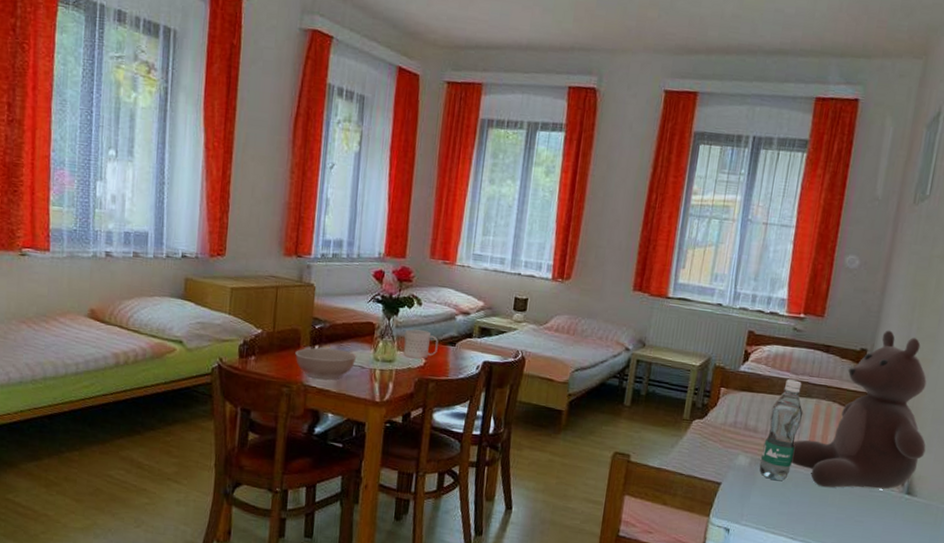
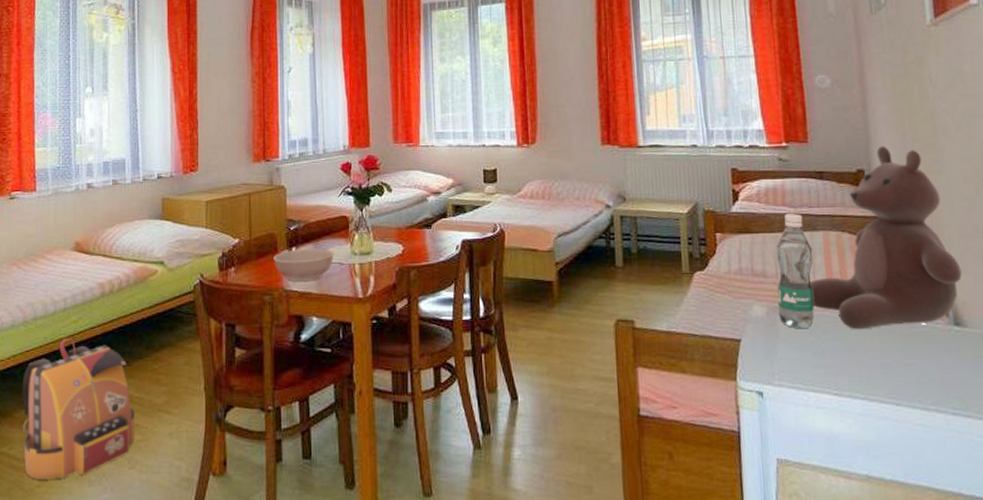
backpack: none [29,401,144,528] -> present [23,338,135,479]
mug: present [403,329,439,359] -> none [379,217,414,247]

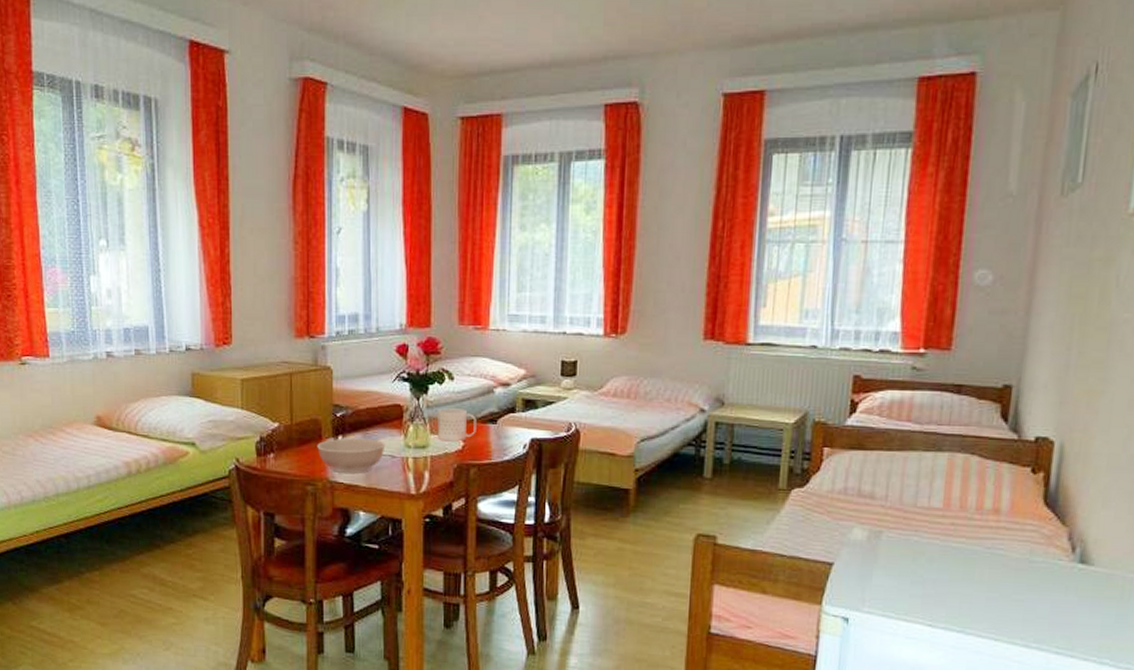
backpack: present [23,338,135,479] -> none [48,517,169,655]
mug: none [379,217,414,247] -> present [437,408,477,442]
bottle: present [776,214,815,329] -> none [880,431,933,557]
teddy bear: present [810,145,962,330] -> none [921,358,1102,562]

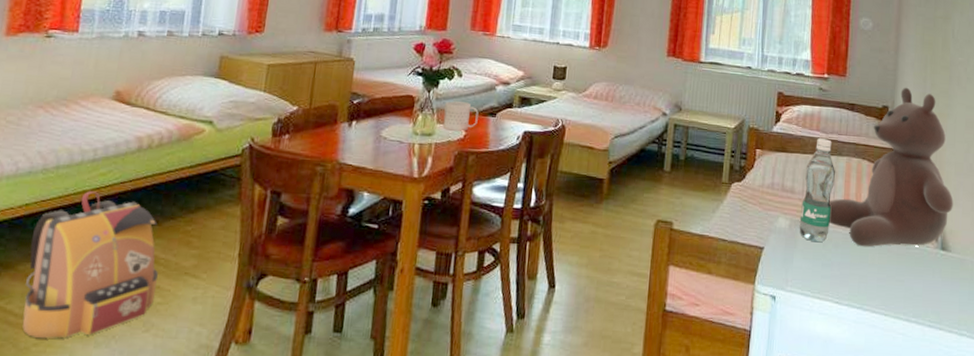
backpack: none [48,517,169,655] -> present [22,191,158,338]
bowl: present [317,438,386,474] -> none [331,123,396,157]
bottle: none [880,431,933,557] -> present [799,138,836,243]
teddy bear: none [921,358,1102,562] -> present [829,87,953,248]

